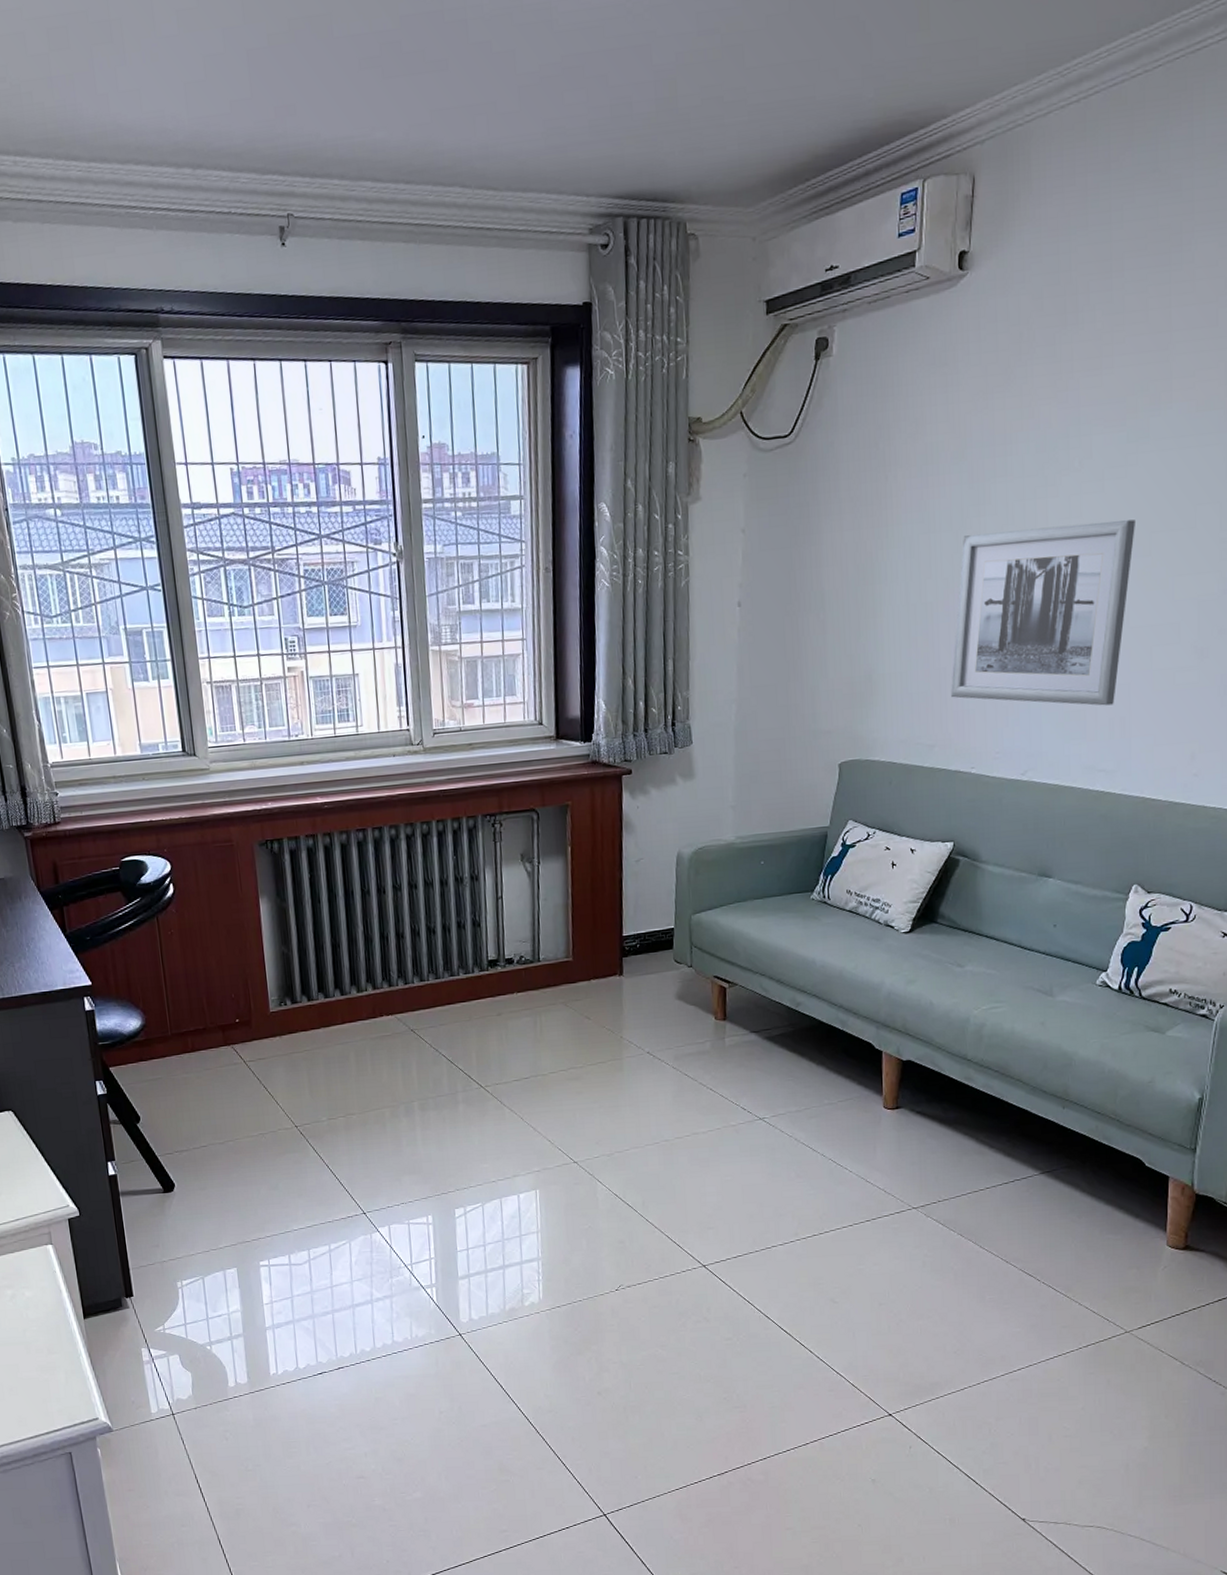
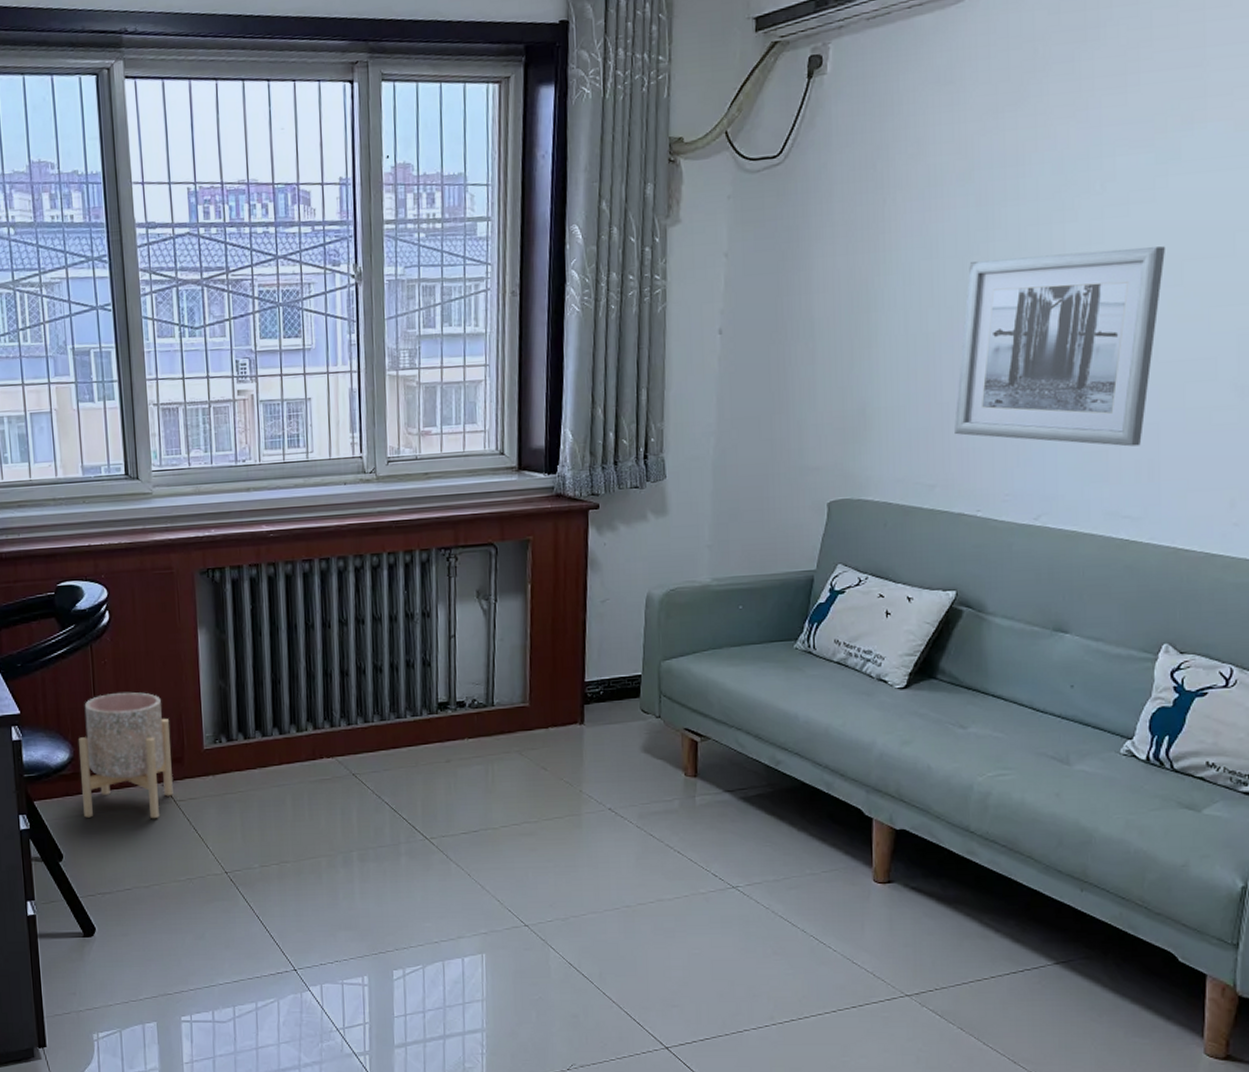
planter: none [150,960,243,1081] -> present [79,692,173,818]

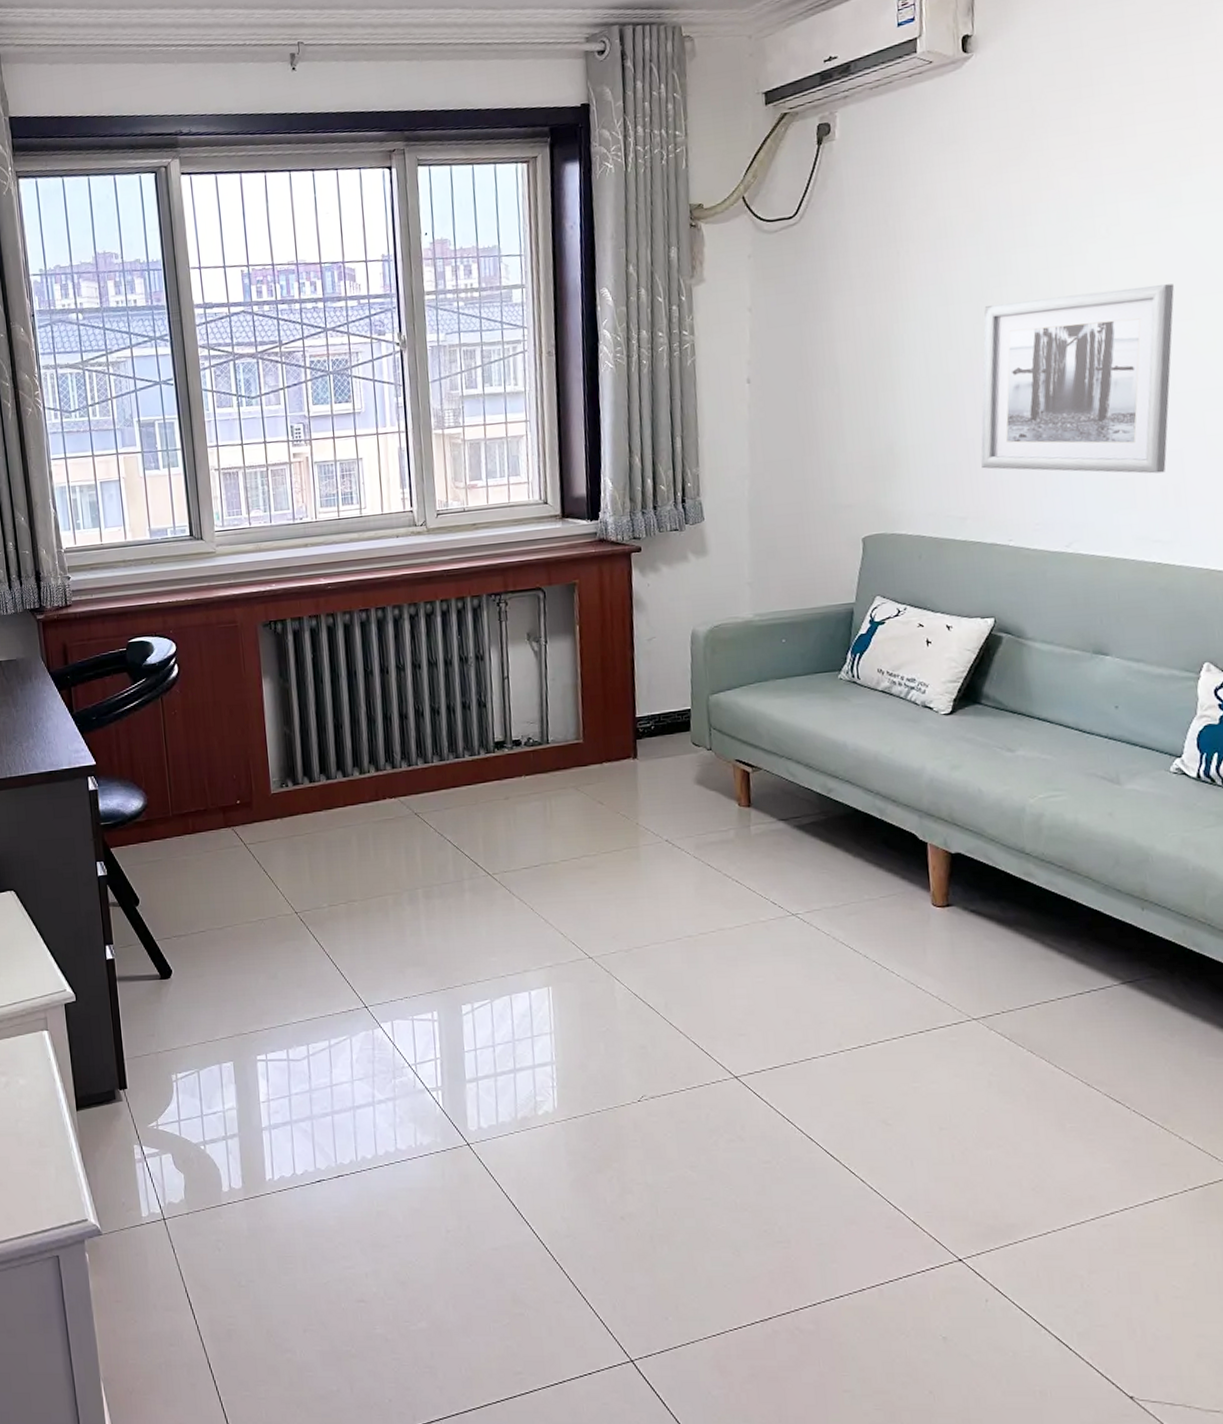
planter: present [79,692,173,818] -> none [152,740,243,863]

